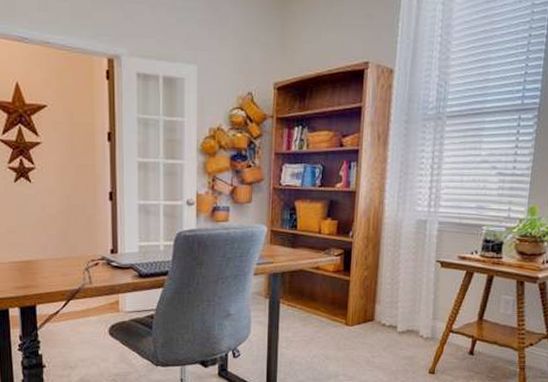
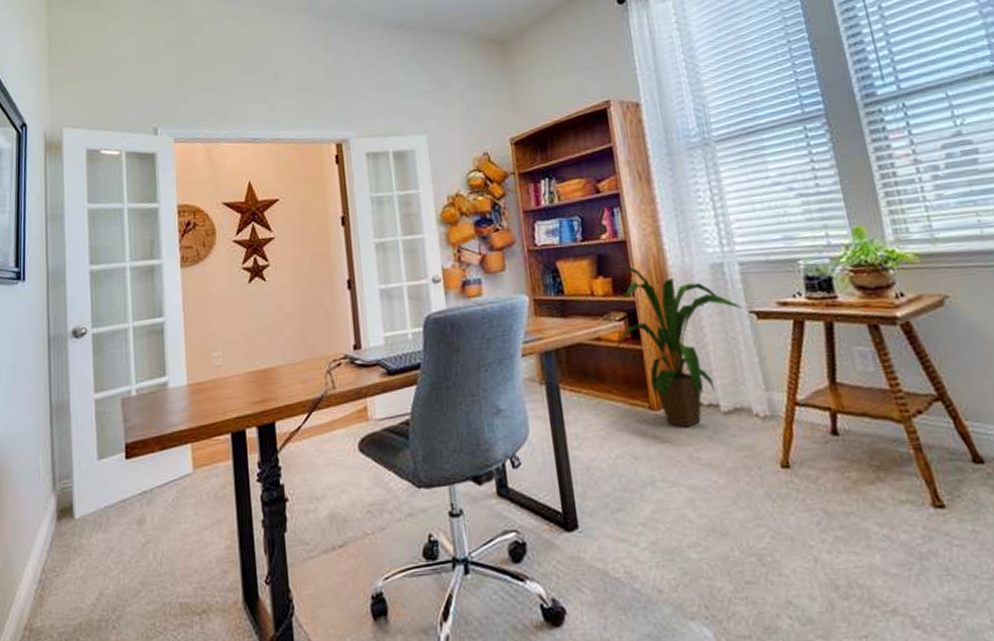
house plant: none [329,211,432,340] -> present [615,265,742,428]

